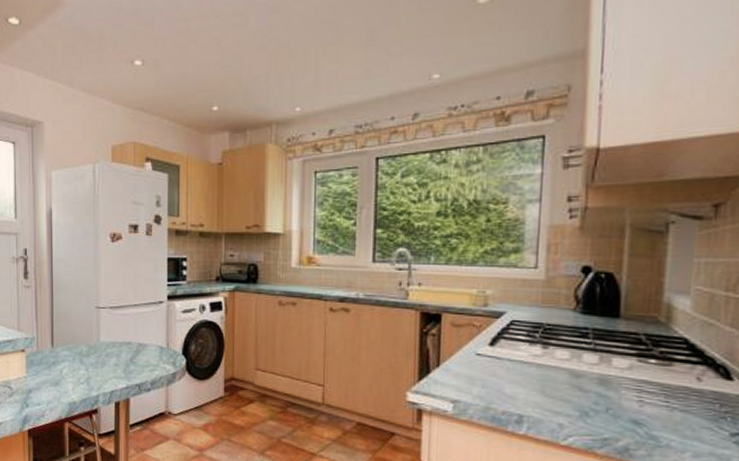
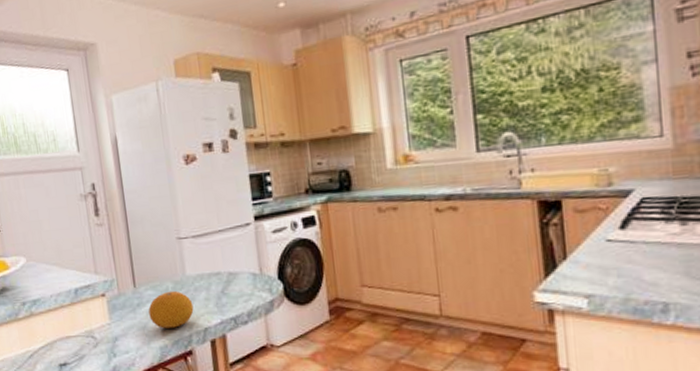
fruit: none [62,354,103,387] -> present [148,290,194,329]

